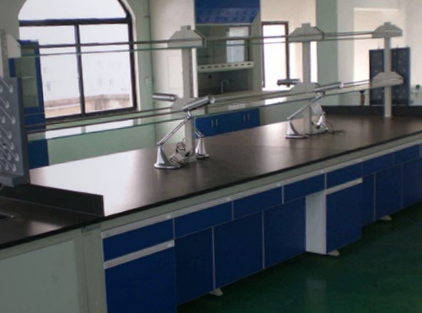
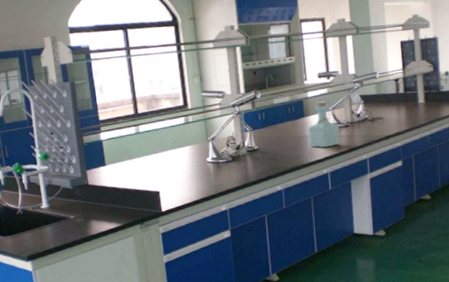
bottle: none [263,110,297,160] -> present [308,101,340,148]

